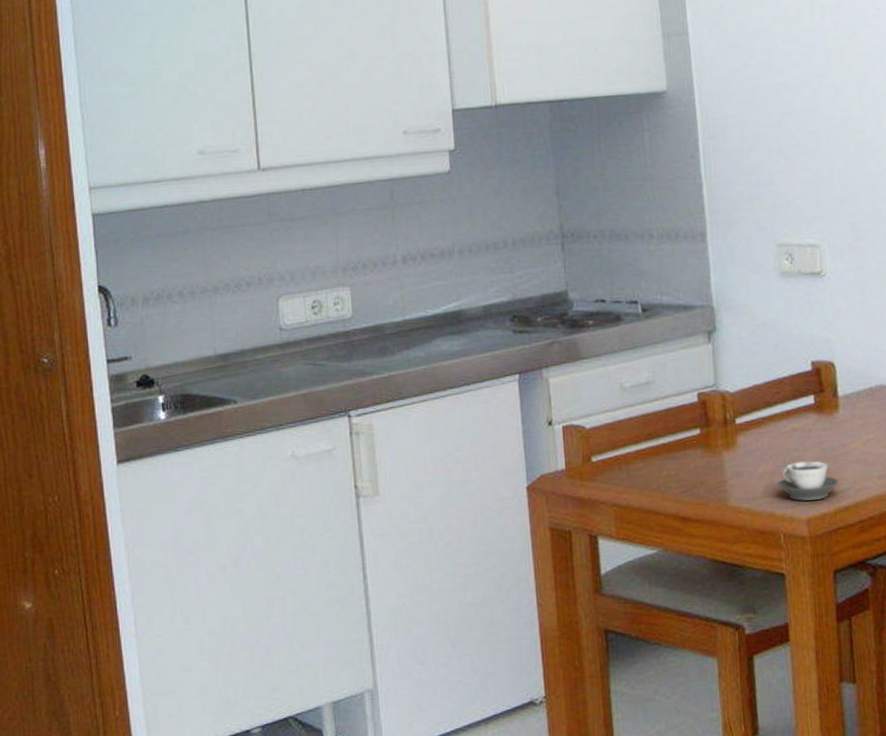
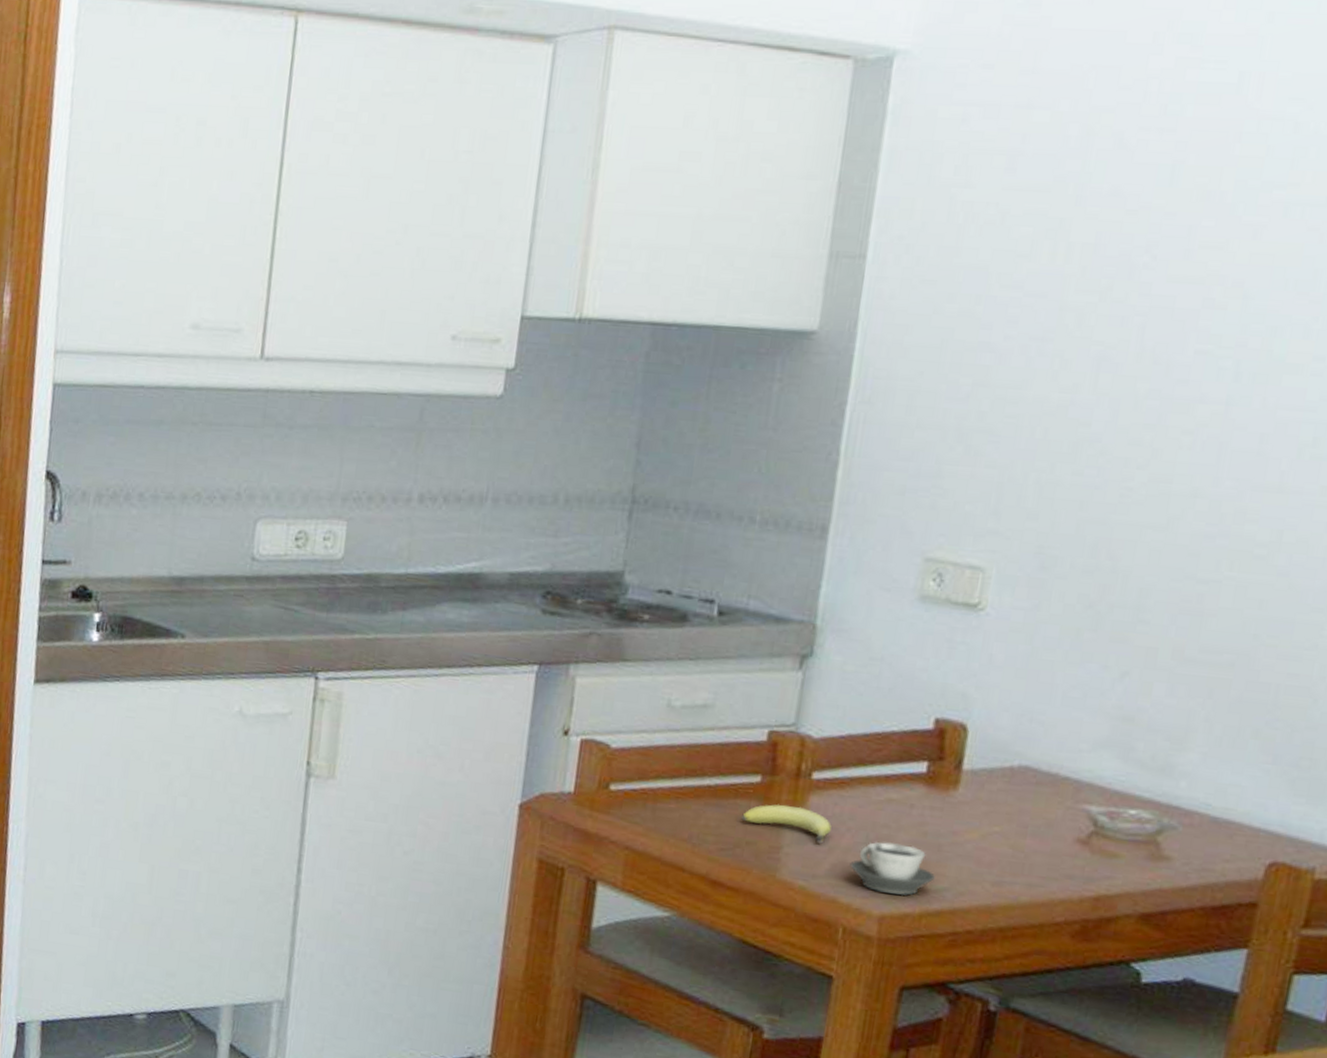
fruit: none [692,447,758,473] -> present [741,804,832,844]

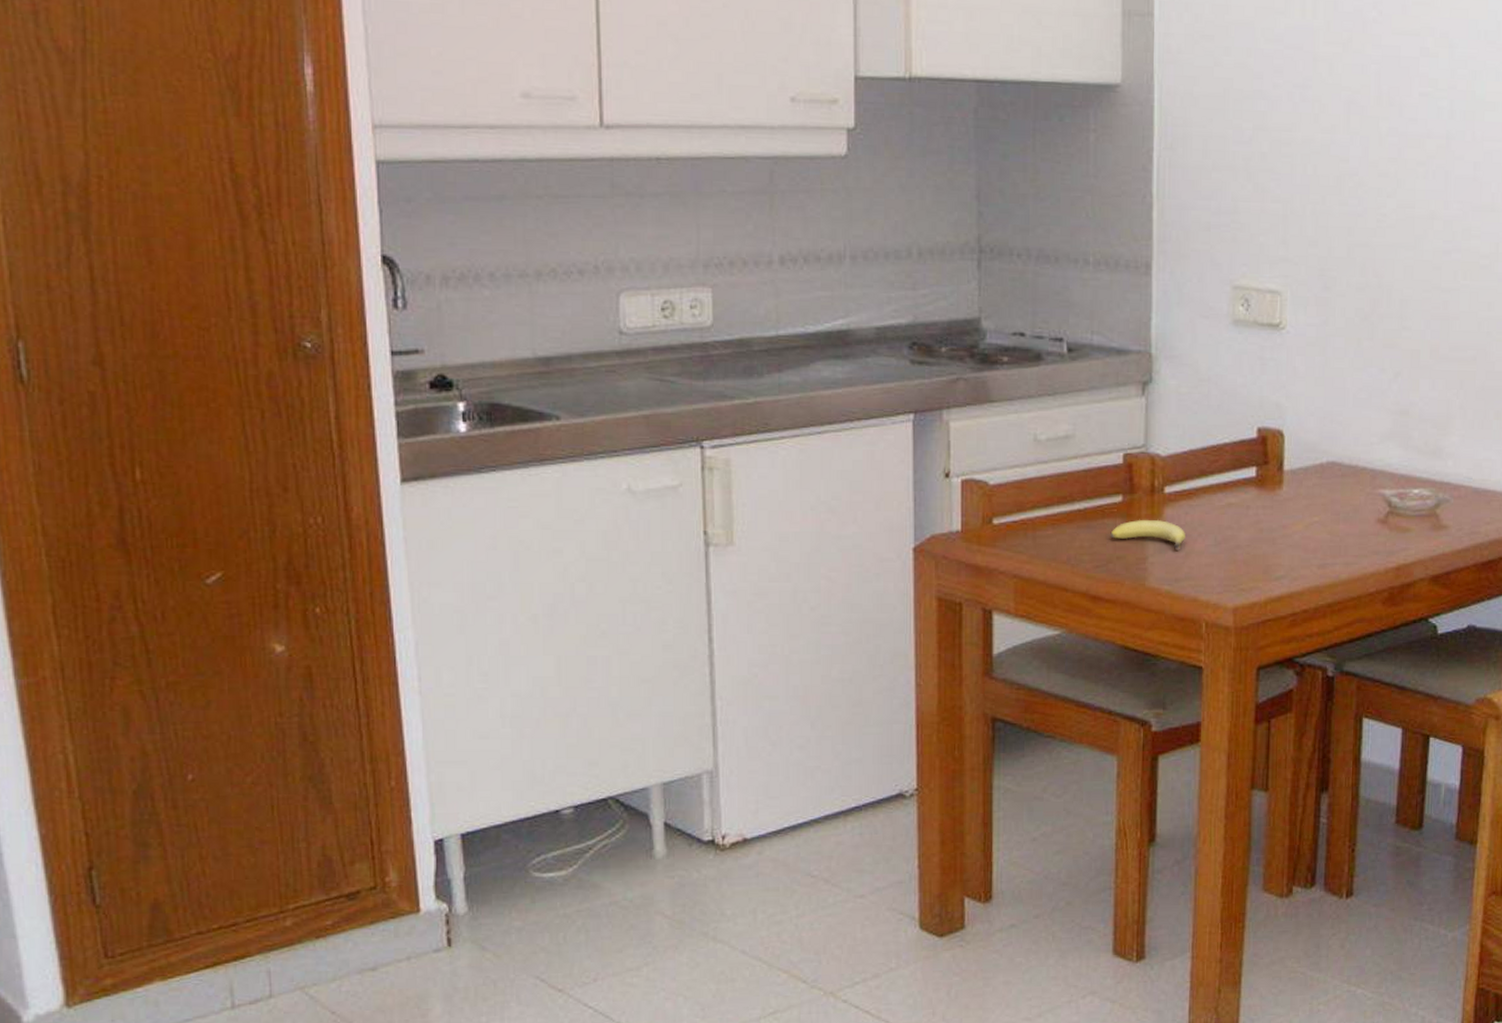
cup: present [849,841,935,896] -> none [1204,542,1273,588]

